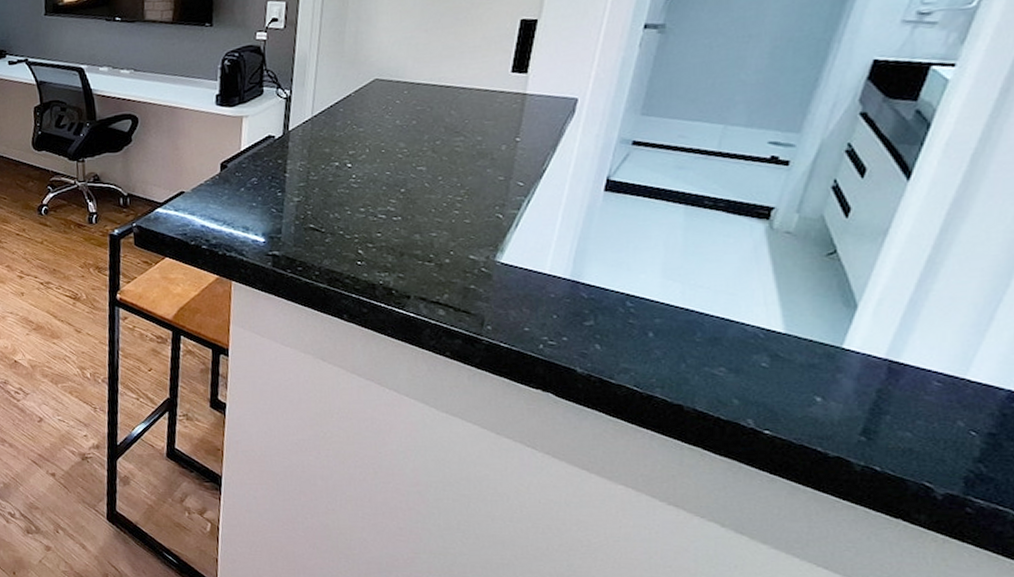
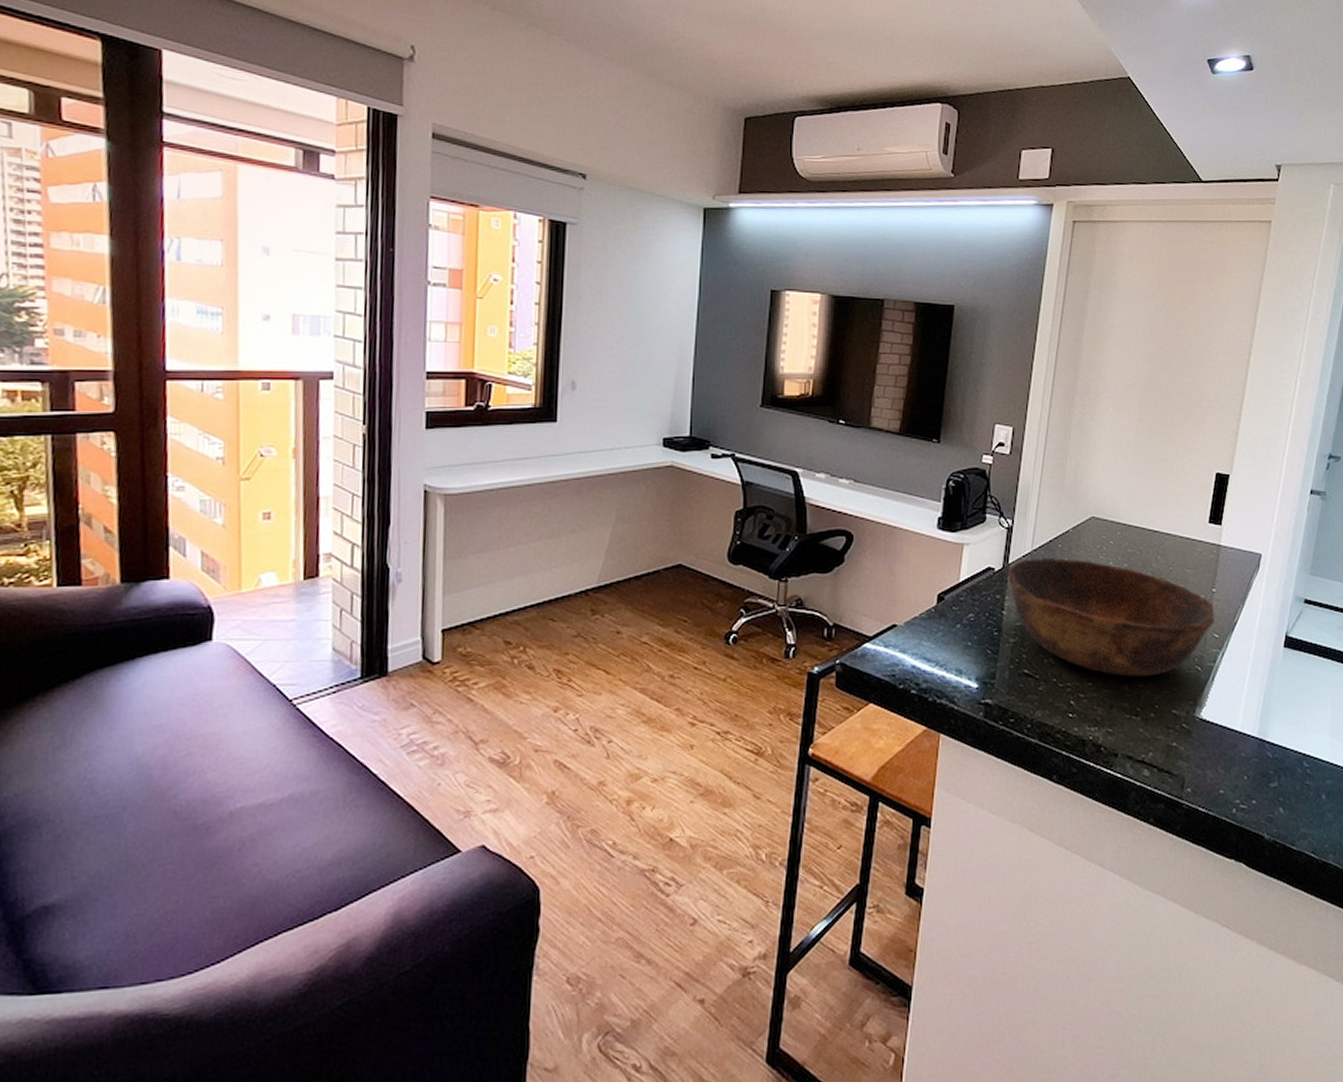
bowl: none [288,121,518,227] -> present [1007,558,1214,677]

